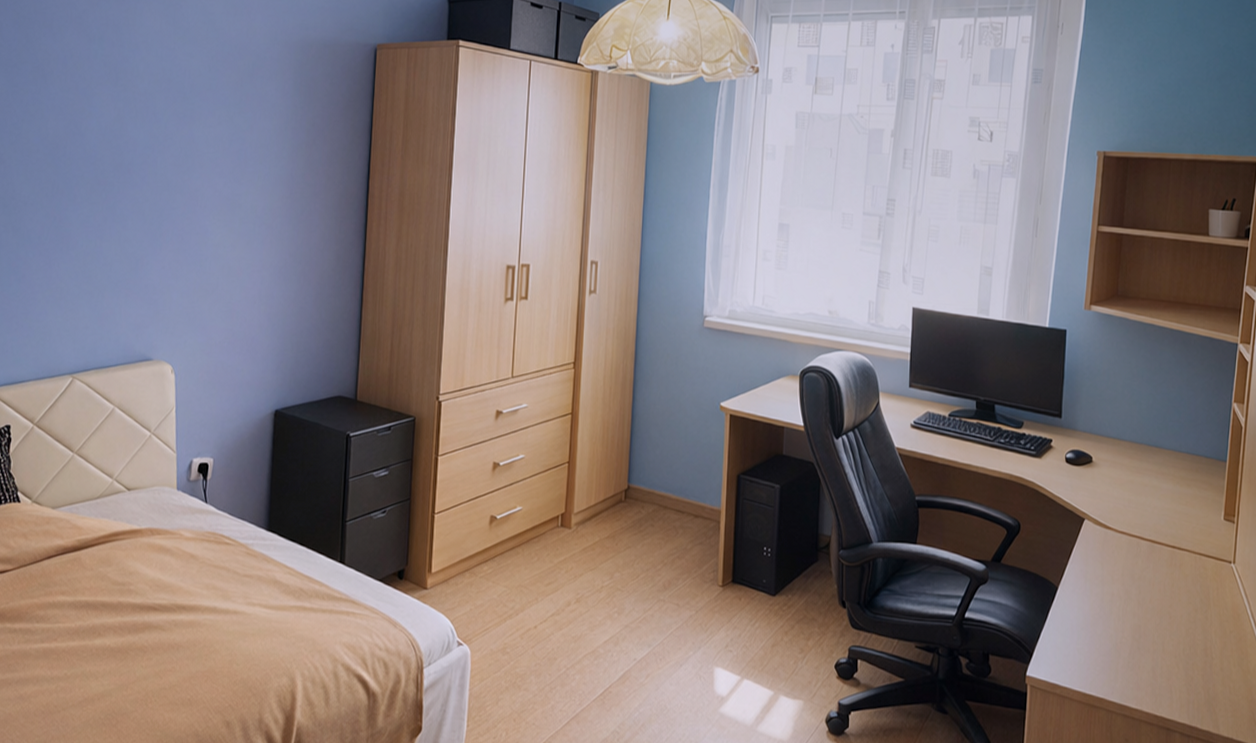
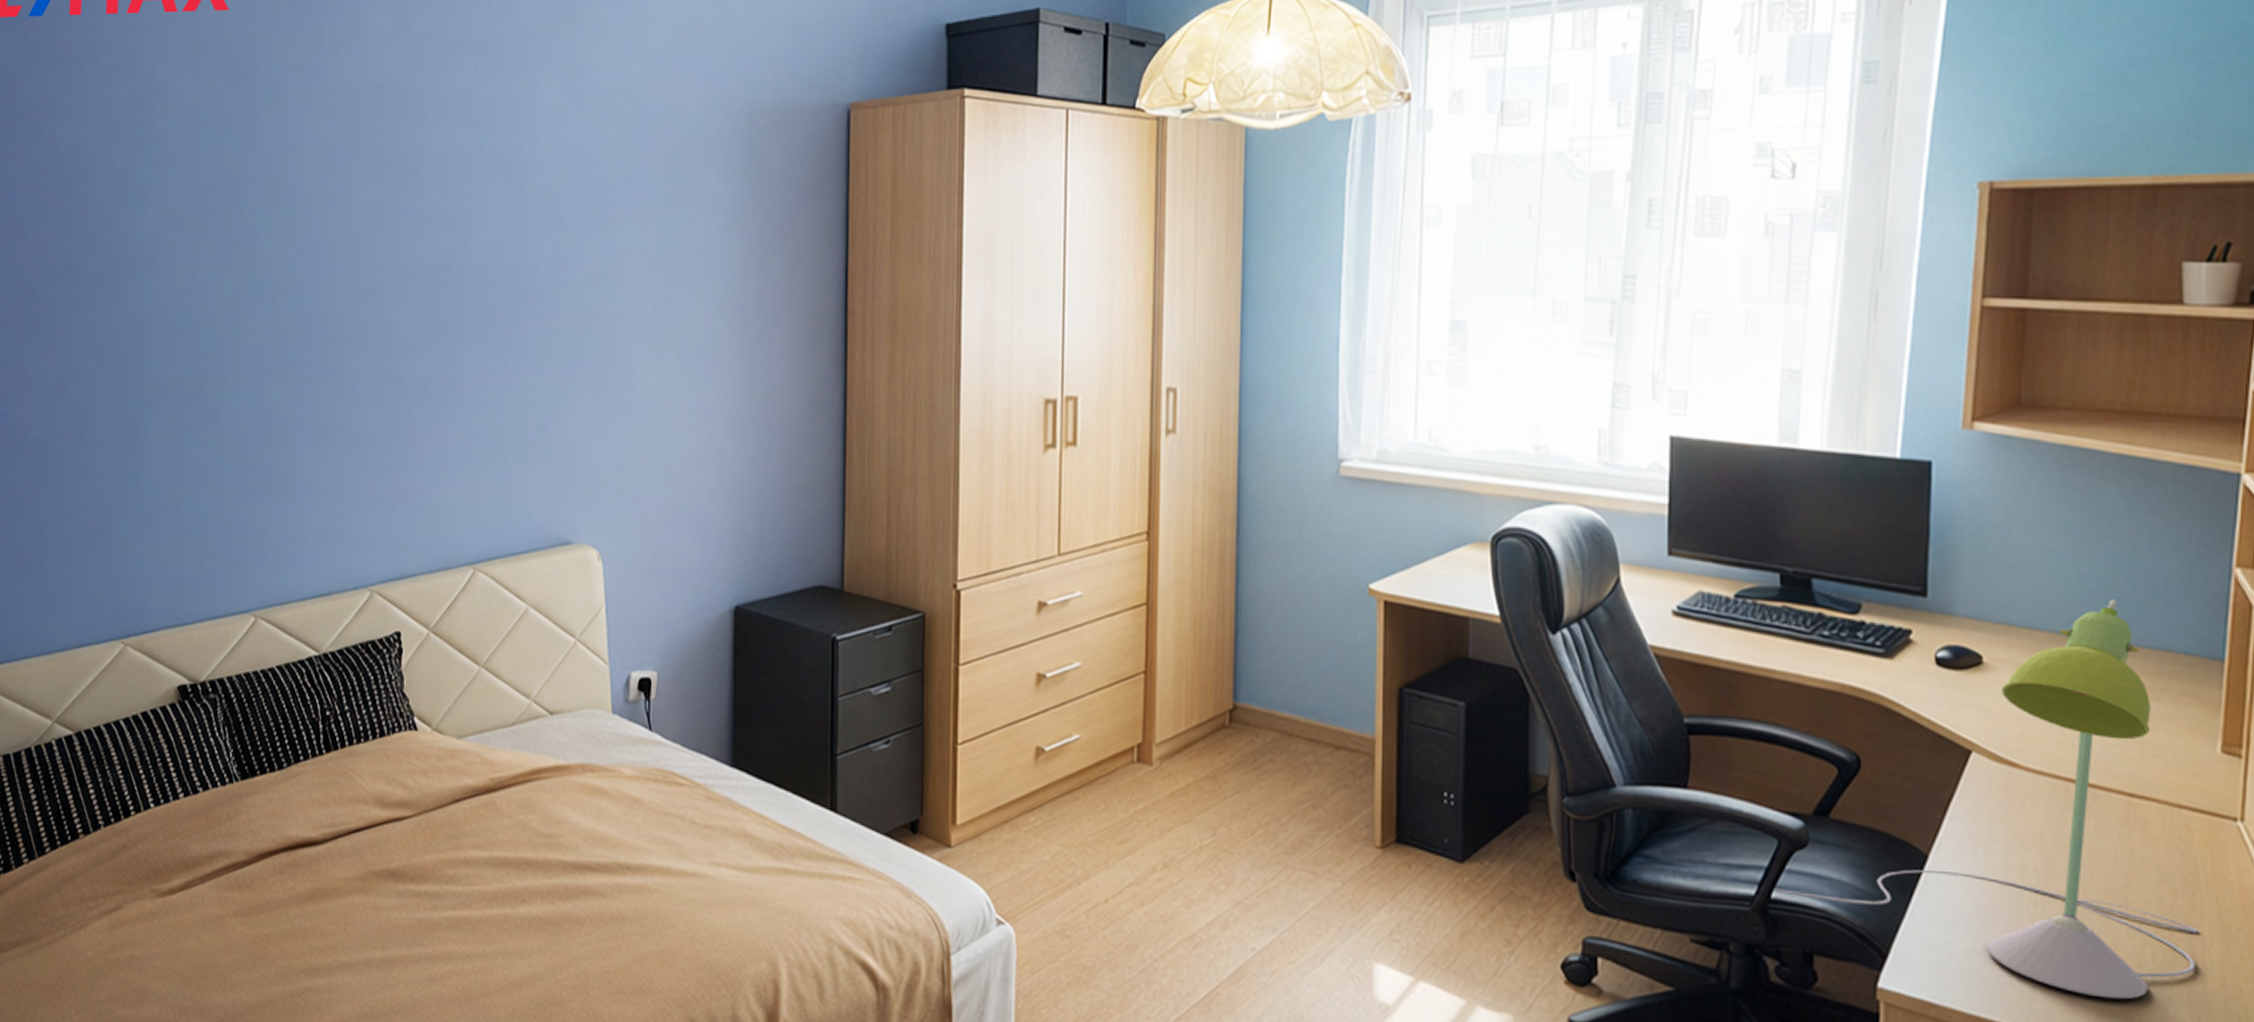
desk lamp: none [967,422,1209,679] -> present [1775,600,2198,1000]

